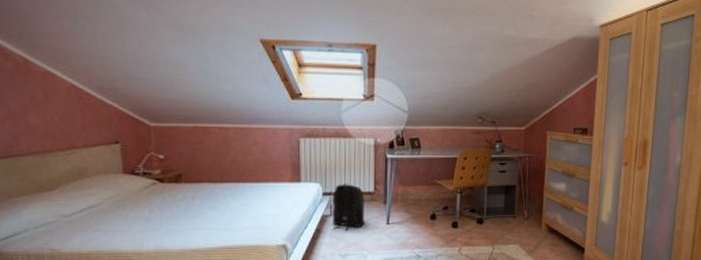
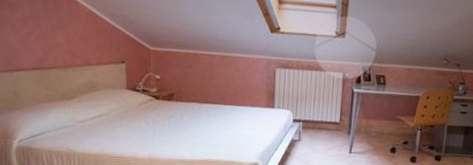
backpack: present [333,182,364,231] -> none [300,111,331,156]

